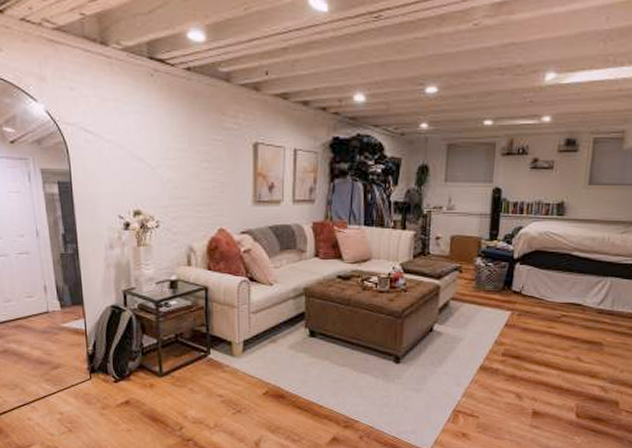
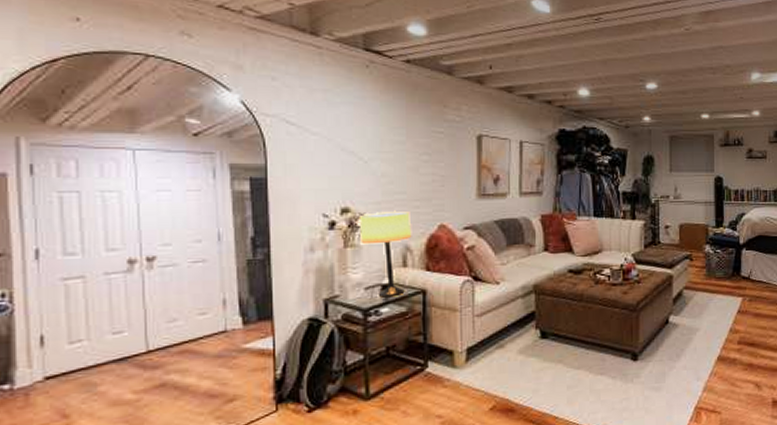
table lamp: none [150,215,195,292] -> present [360,212,412,298]

